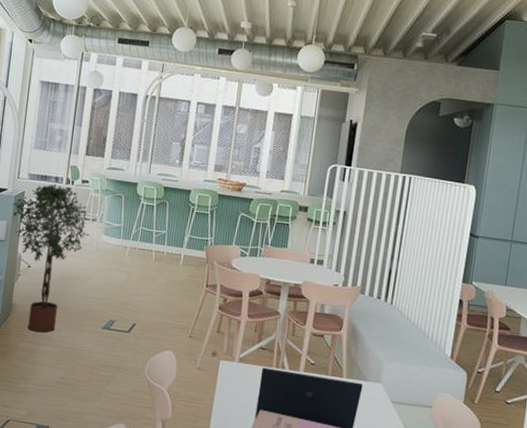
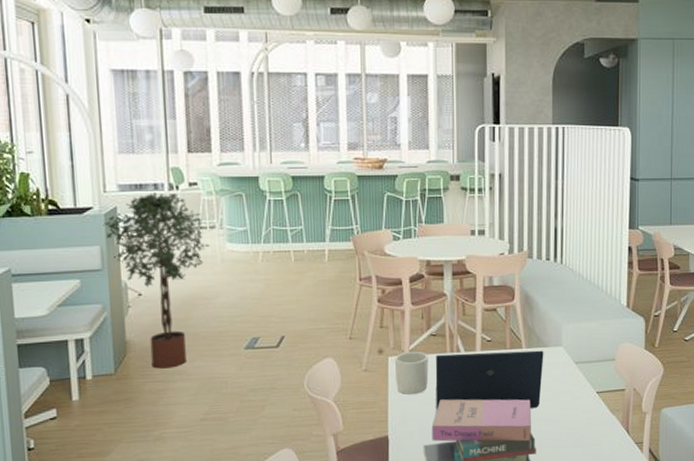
mug: none [223,358,255,400] -> present [395,351,429,394]

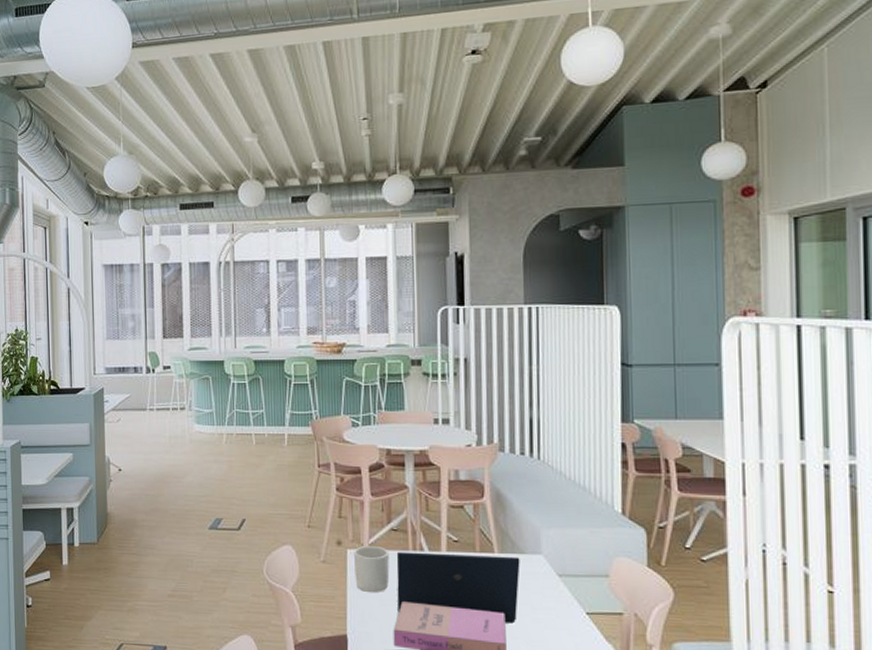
potted tree: present [104,192,210,369] -> none [93,375,180,542]

